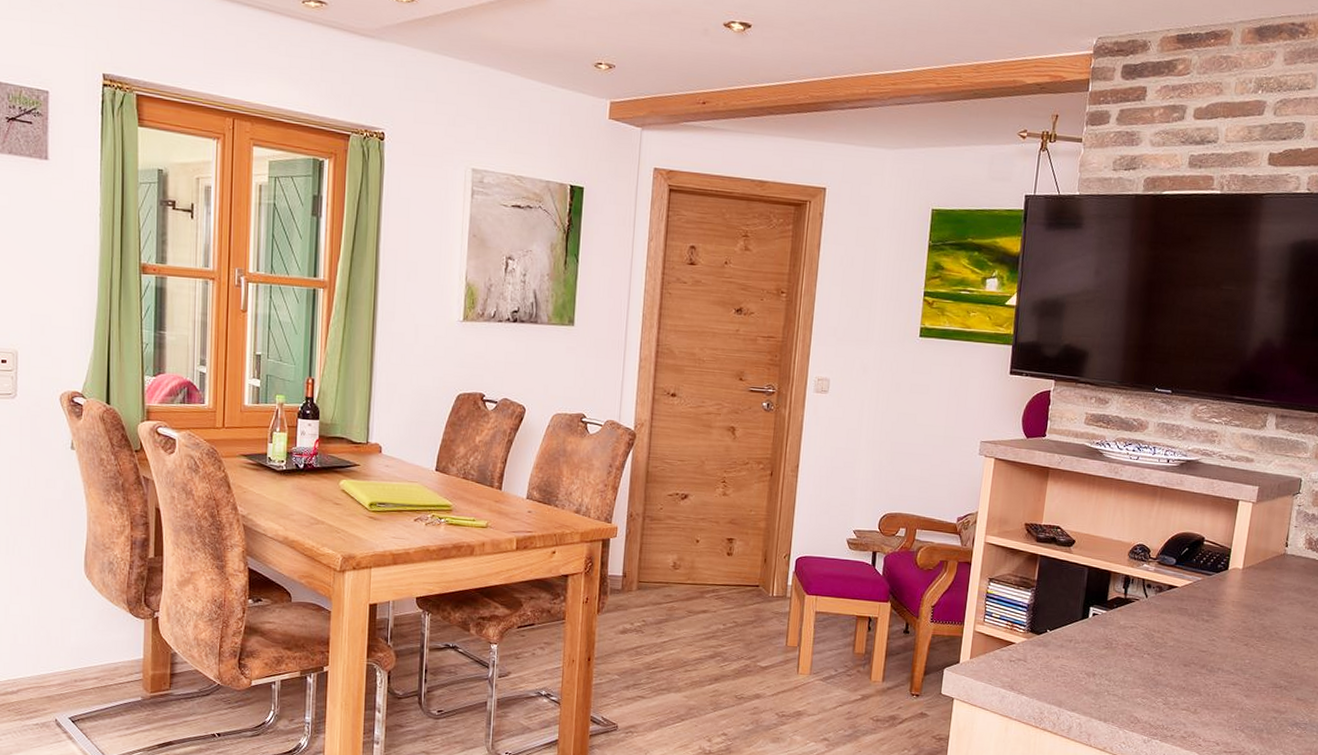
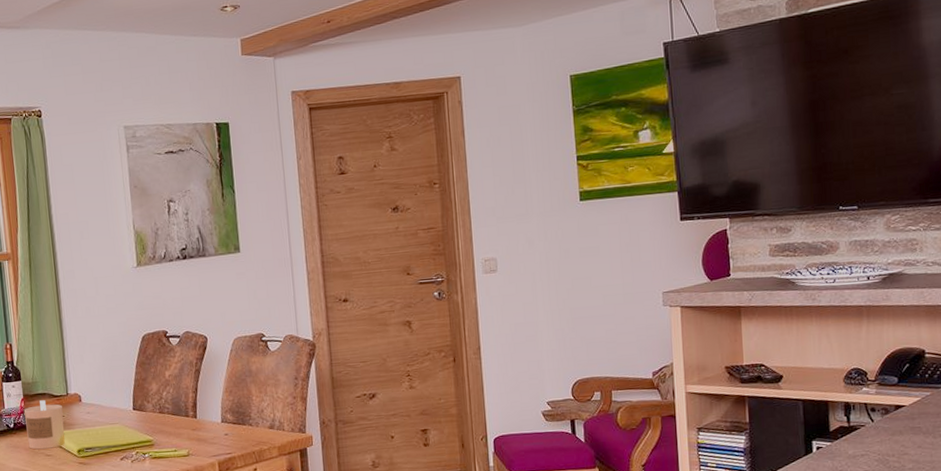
candle: none [316,444,360,498] -> present [23,400,65,450]

